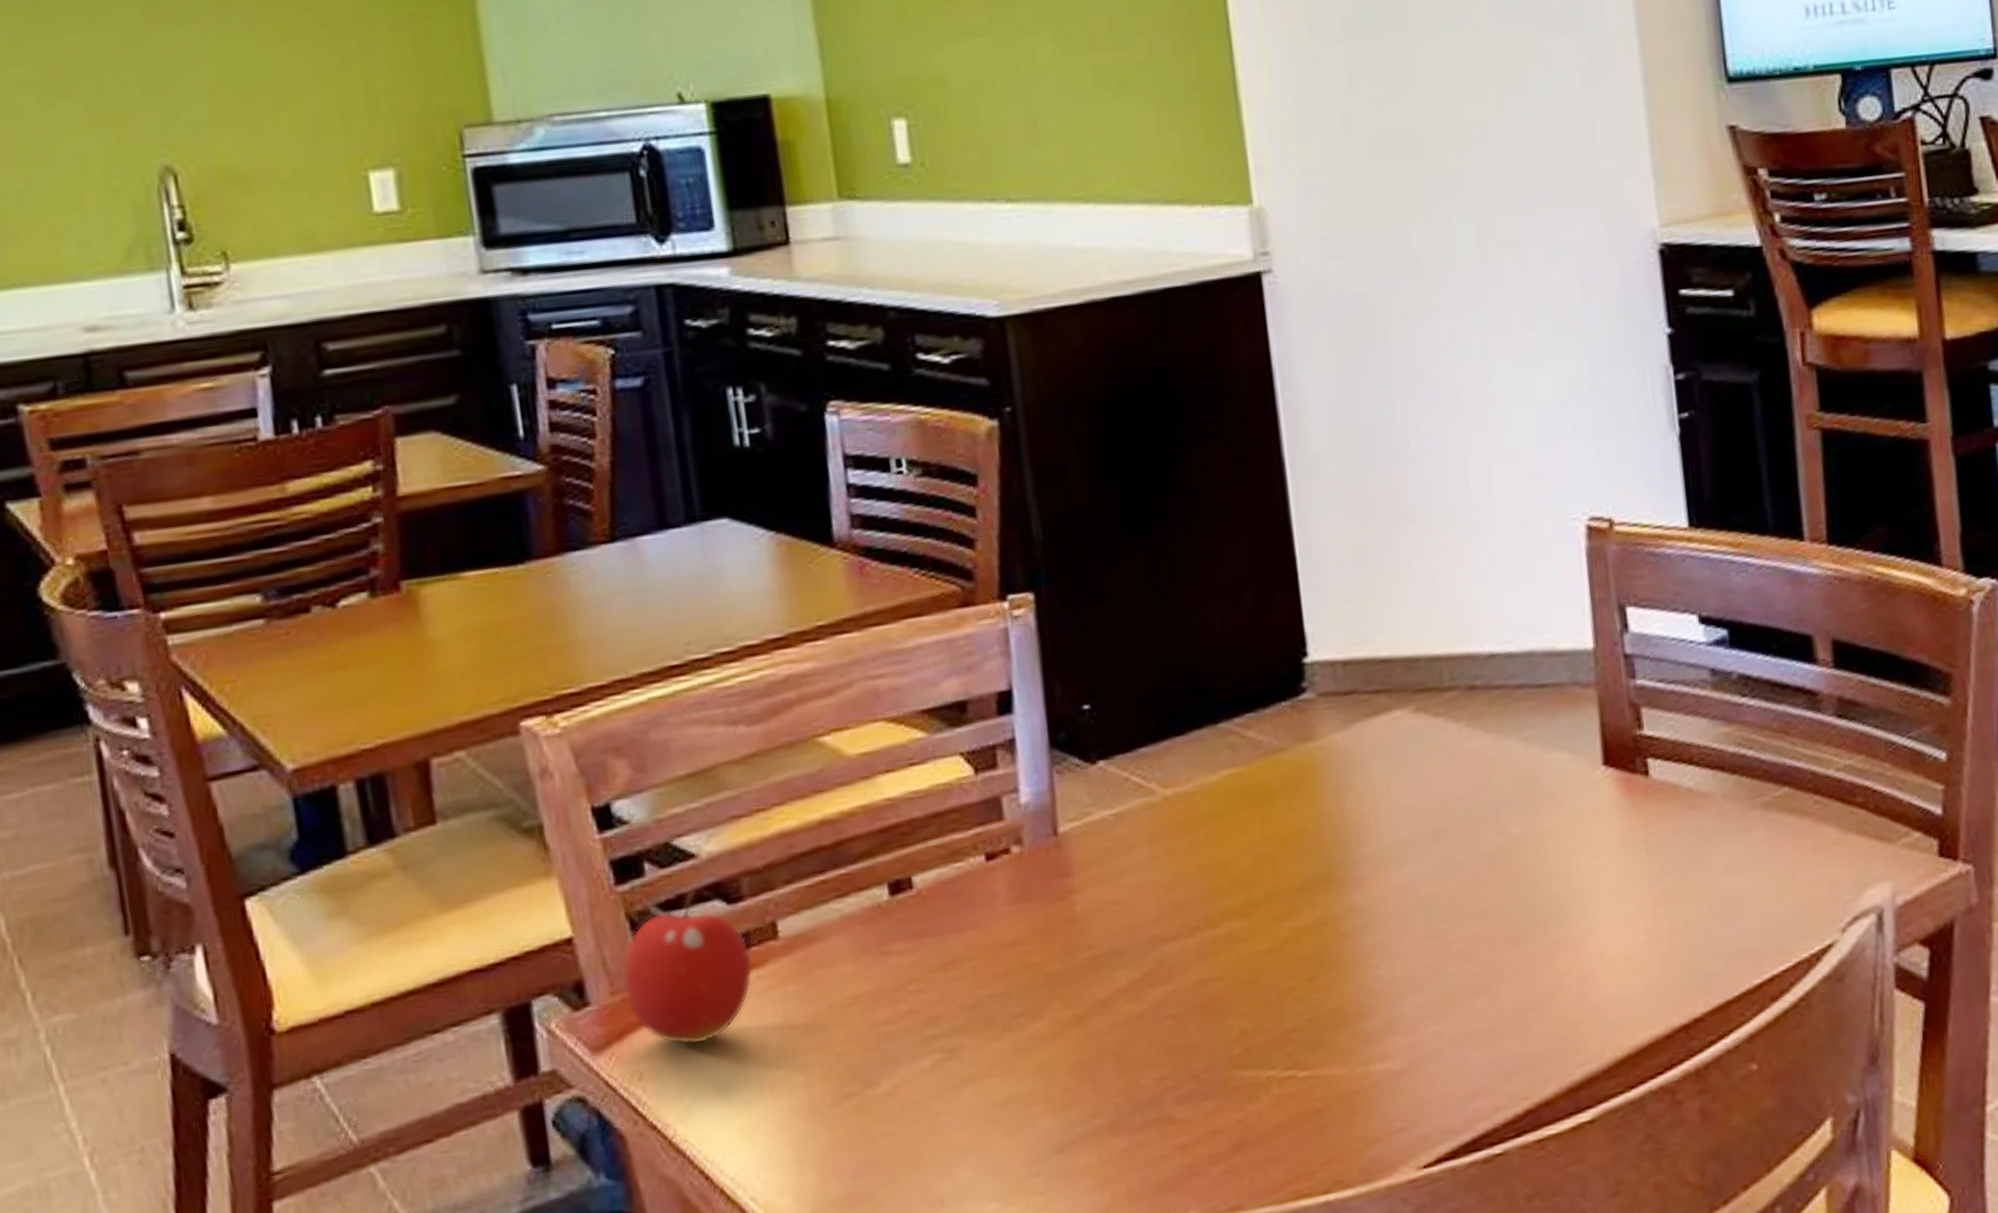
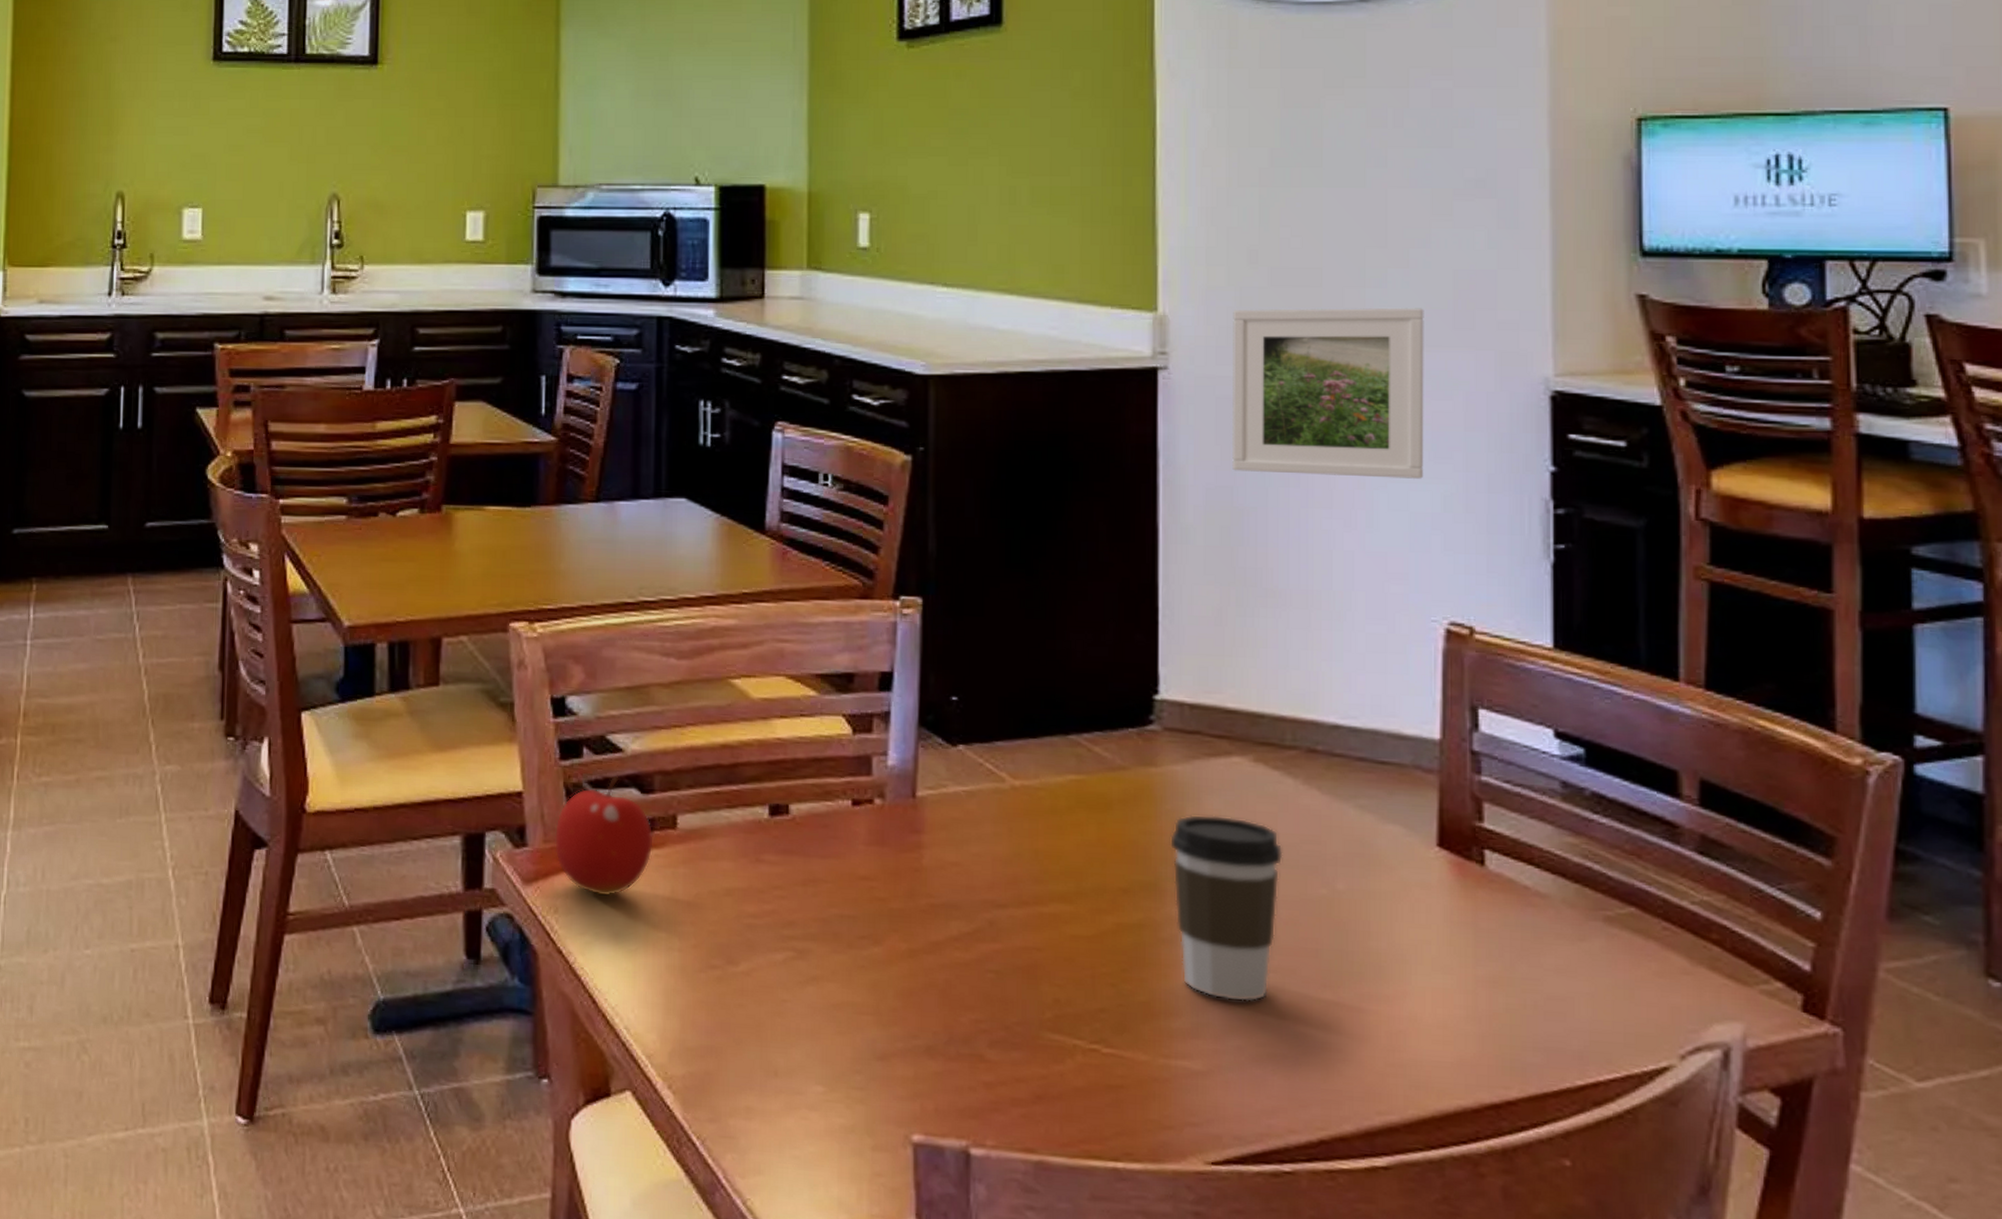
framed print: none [1333,166,1547,382] -> present [1232,307,1424,479]
coffee cup: none [1339,779,1459,986] -> present [1169,814,1283,1002]

